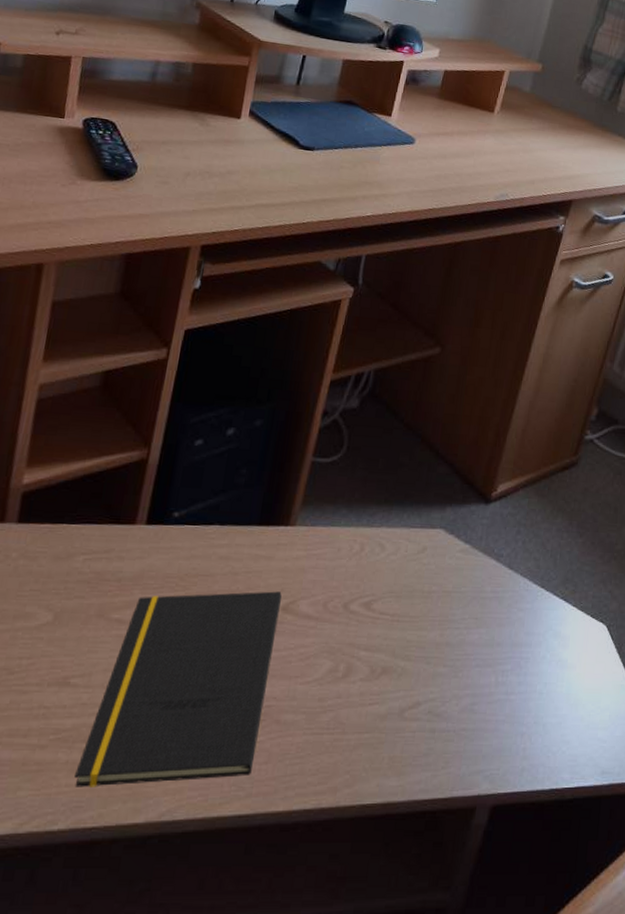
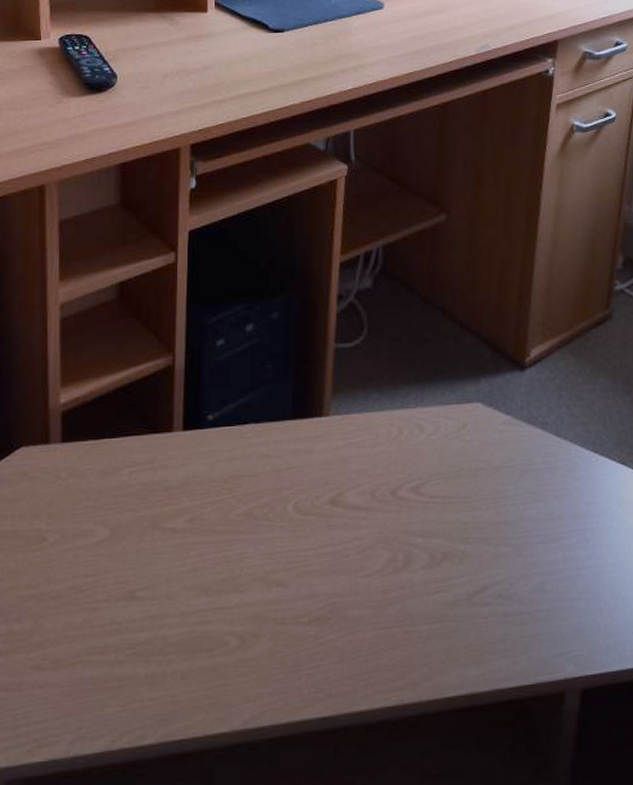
notepad: present [75,591,283,787] -> none [156,485,329,701]

